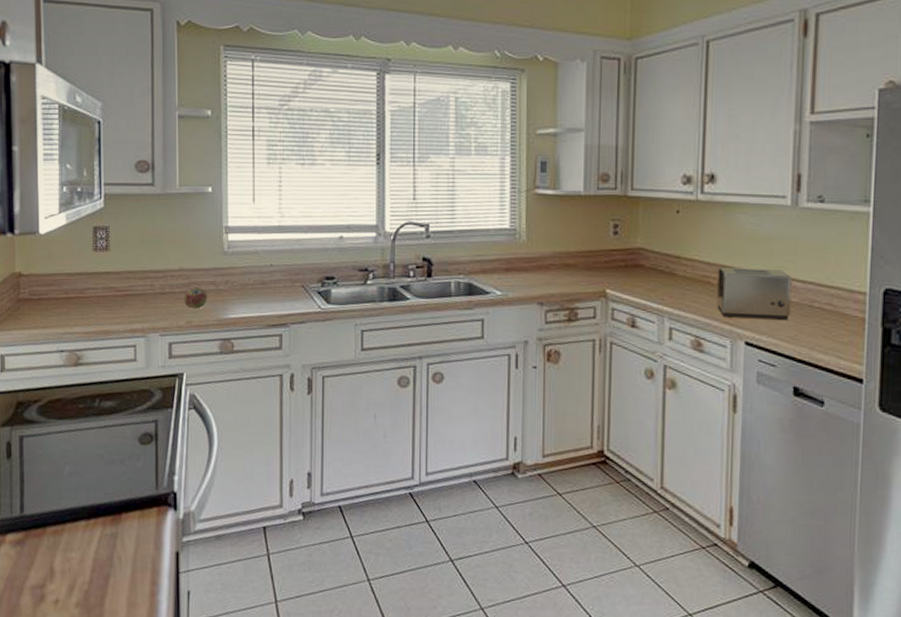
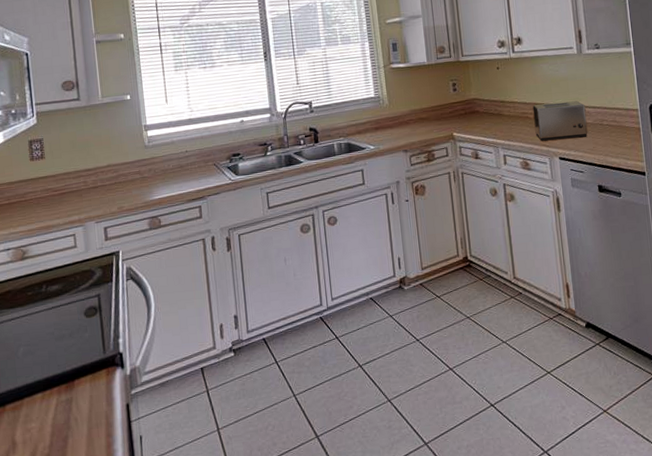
fruit: present [184,287,208,309] -> none [114,177,135,196]

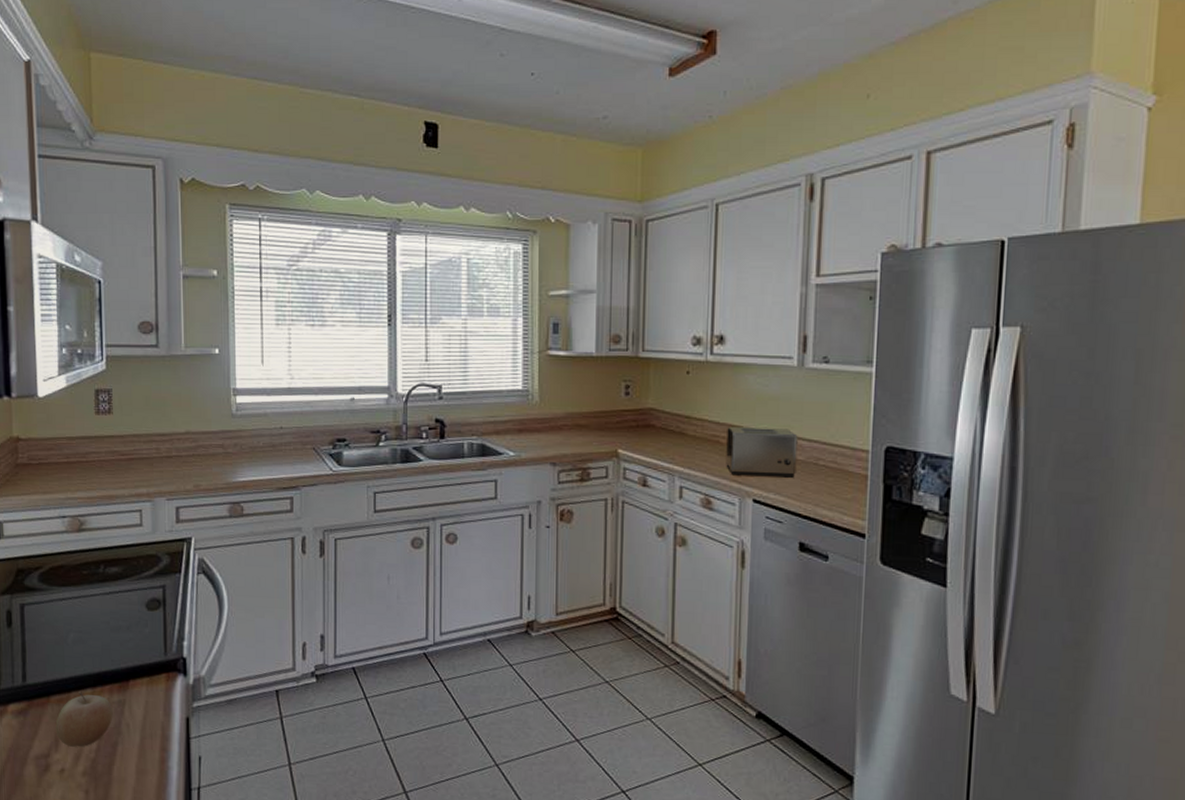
fruit: none [12,396,62,447] -> present [55,691,113,747]

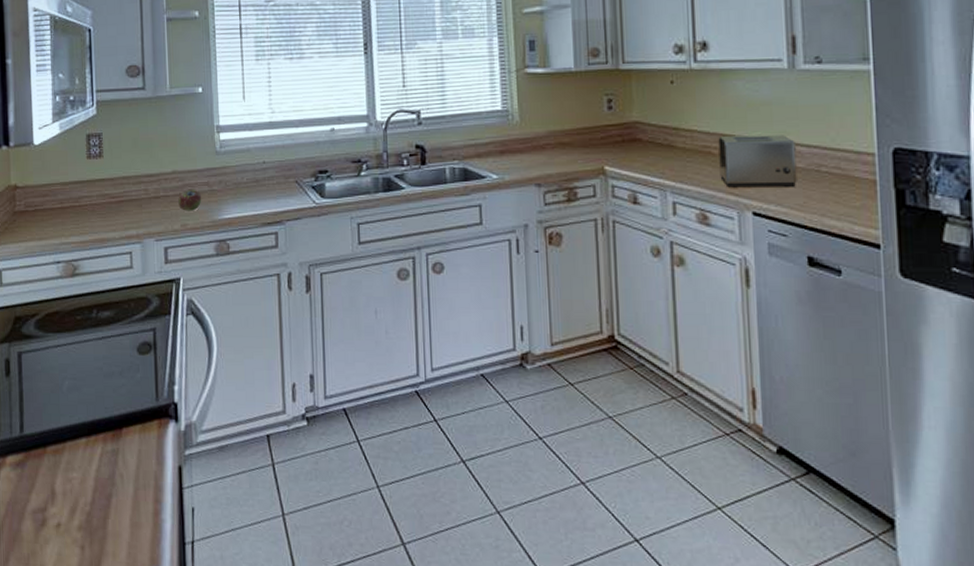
fruit: present [55,691,113,747] -> none [52,440,107,500]
fruit: none [191,450,216,472] -> present [178,189,202,211]

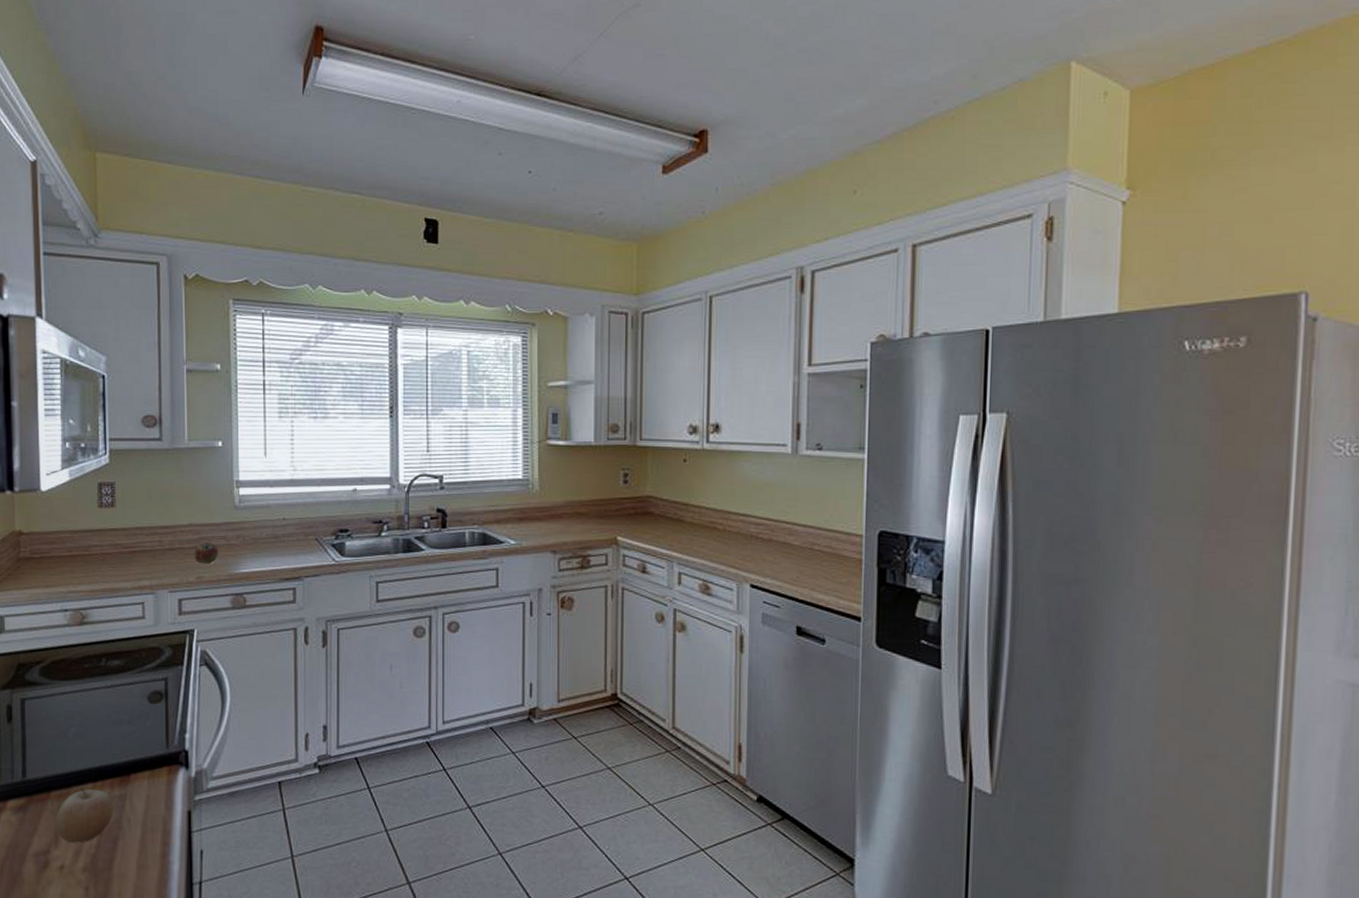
fruit: none [52,440,107,500] -> present [55,785,114,843]
toaster: present [718,135,797,189] -> none [723,513,793,564]

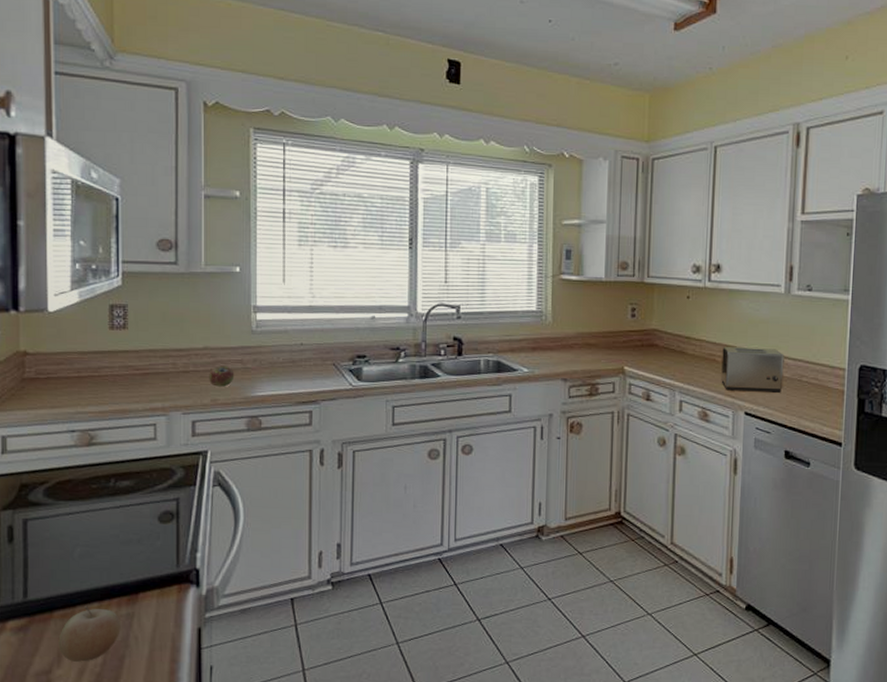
toaster: none [723,513,793,564] -> present [721,347,784,394]

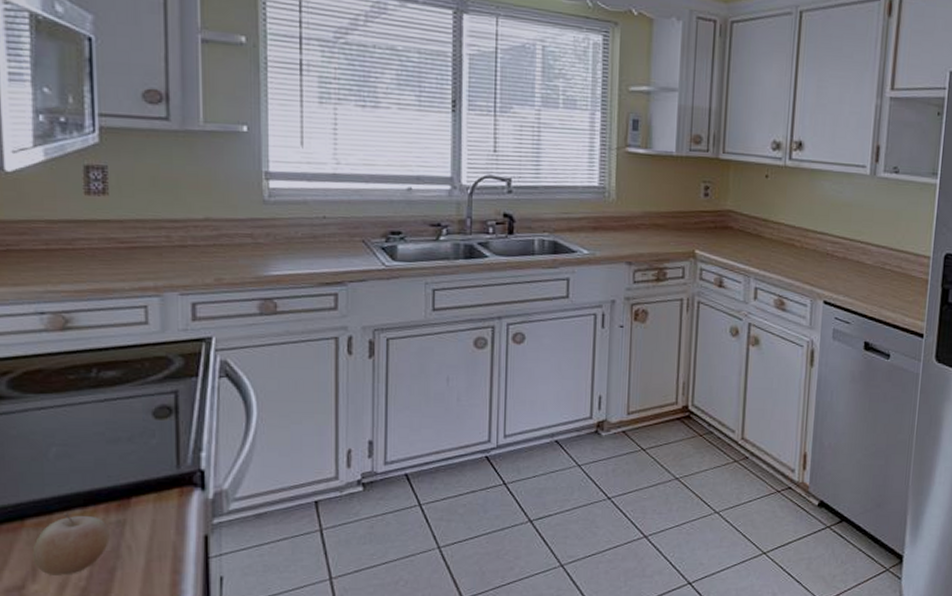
fruit: present [209,365,235,387] -> none [212,239,243,265]
toaster: present [721,347,784,394] -> none [799,231,868,282]

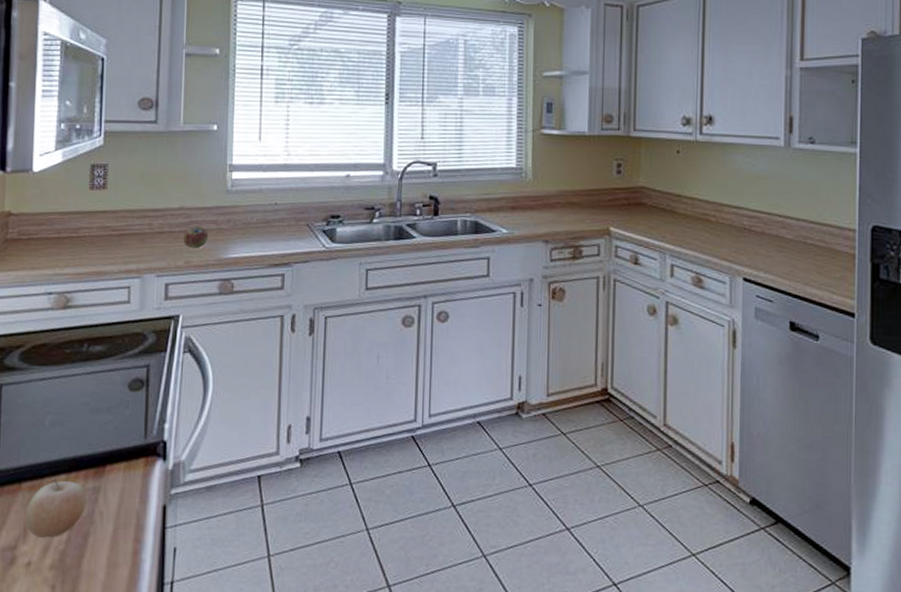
fruit: none [212,239,243,265] -> present [183,226,209,249]

